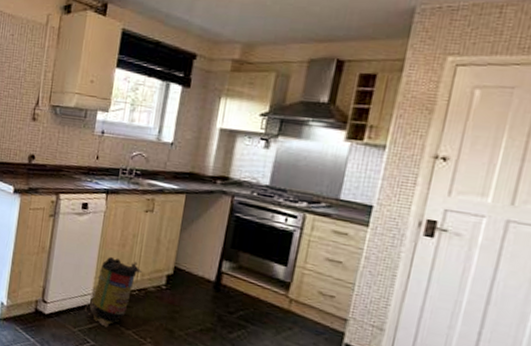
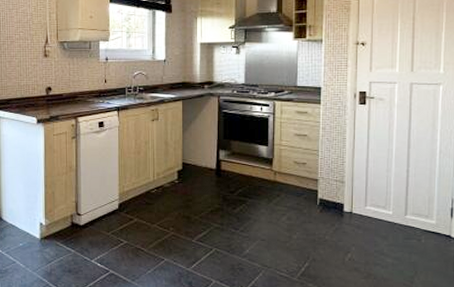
trash can: present [84,256,142,328] -> none [114,164,157,226]

